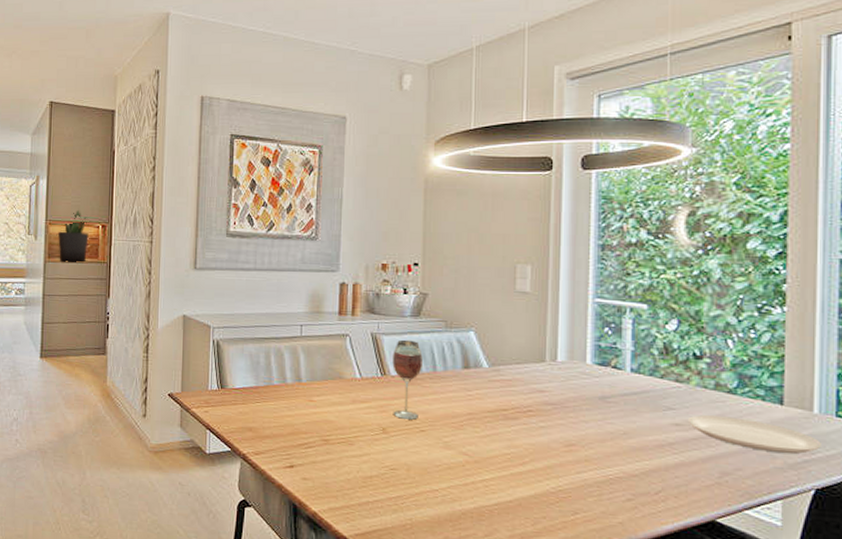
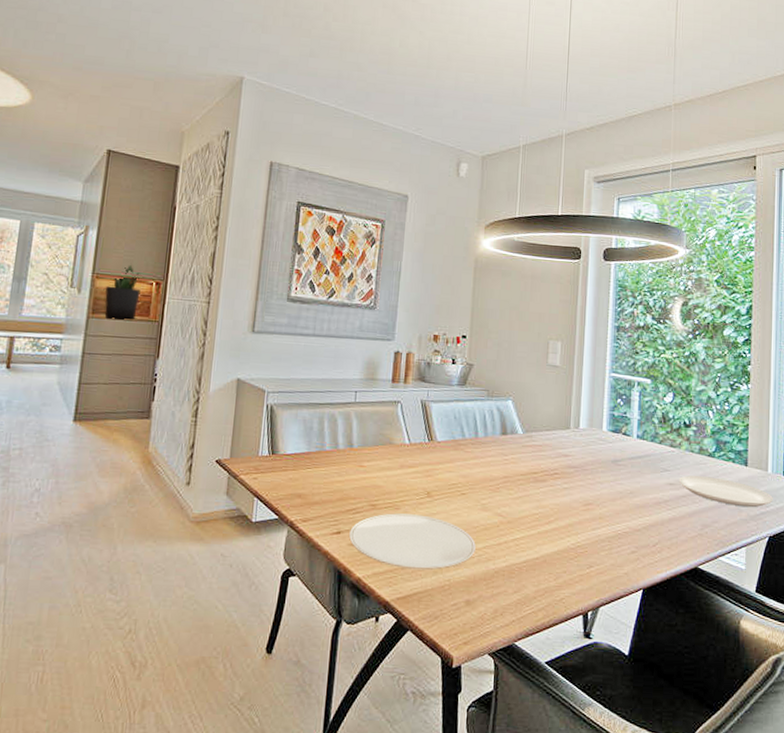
plate: none [303,448,439,509] -> present [349,513,476,571]
wineglass: present [392,339,423,420] -> none [437,407,467,483]

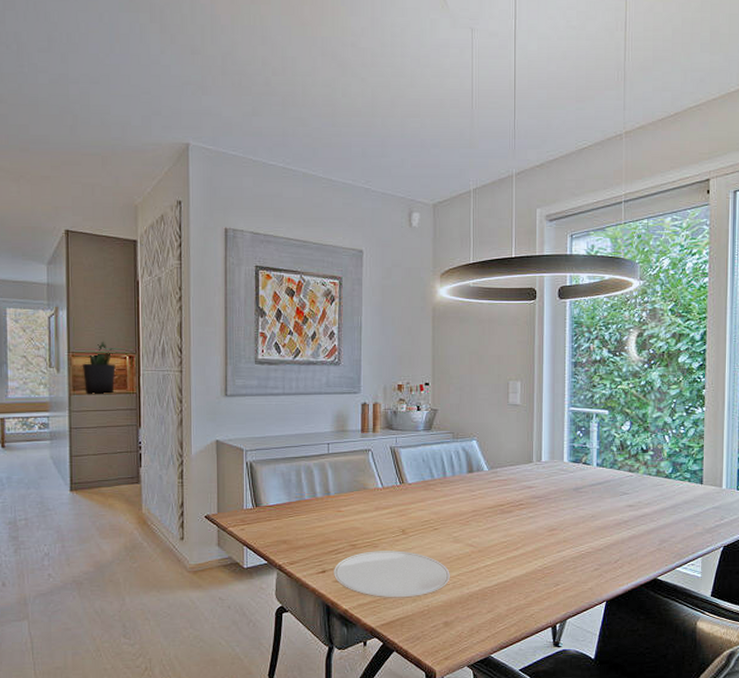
plate: present [678,475,773,507] -> none [637,496,727,521]

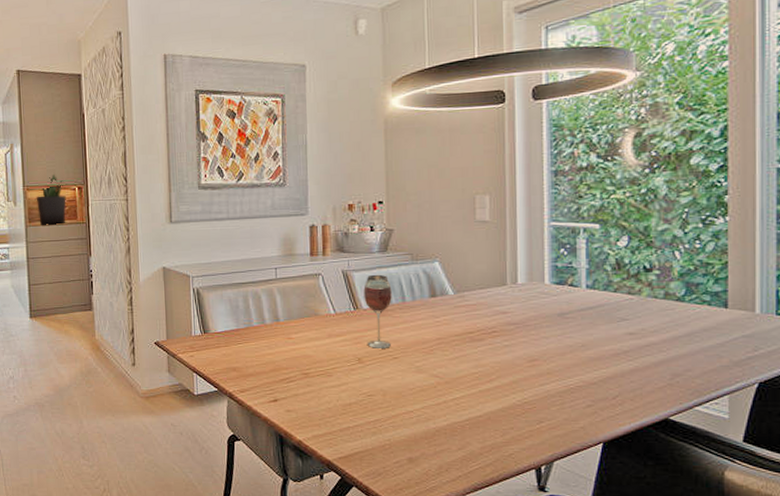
plate: present [334,550,450,599] -> none [286,380,413,432]
wineglass: none [409,451,434,520] -> present [363,274,392,348]

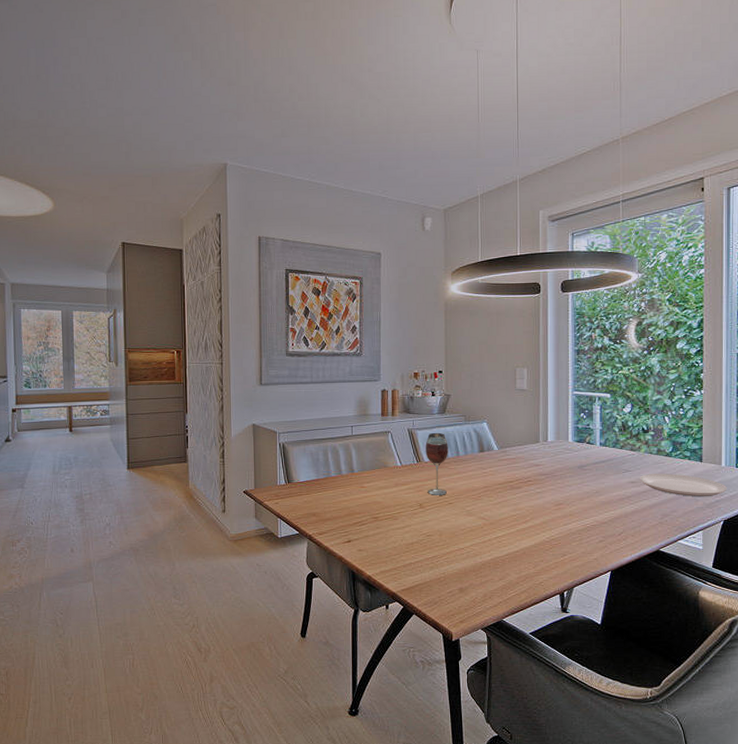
planter: present [37,173,66,225] -> none [137,338,165,384]
plate: none [640,323,763,352] -> present [639,473,727,496]

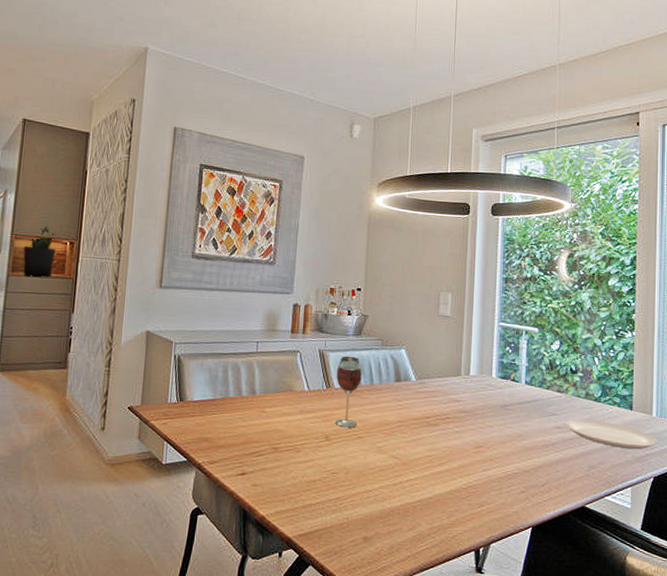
planter: none [137,338,165,384] -> present [23,225,56,278]

